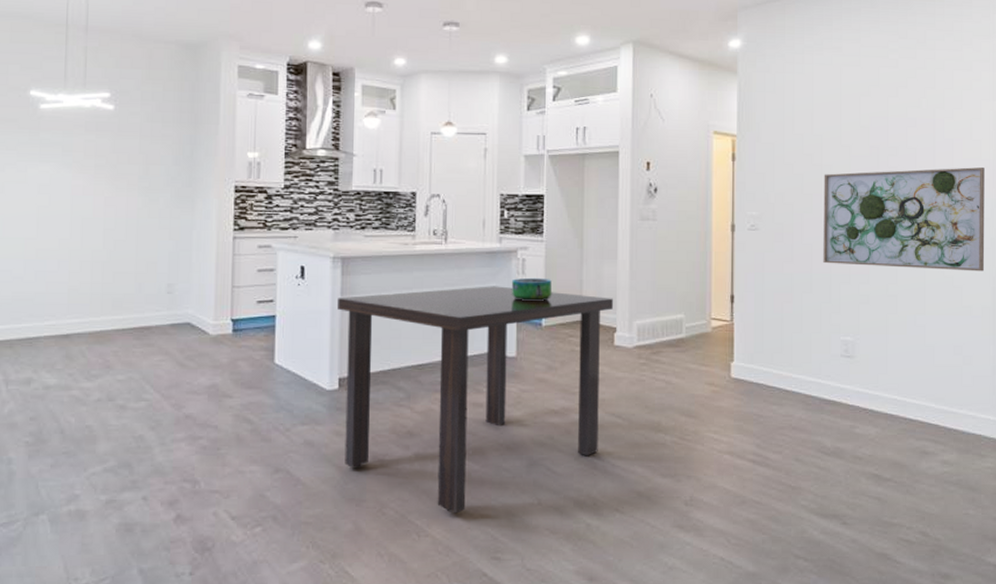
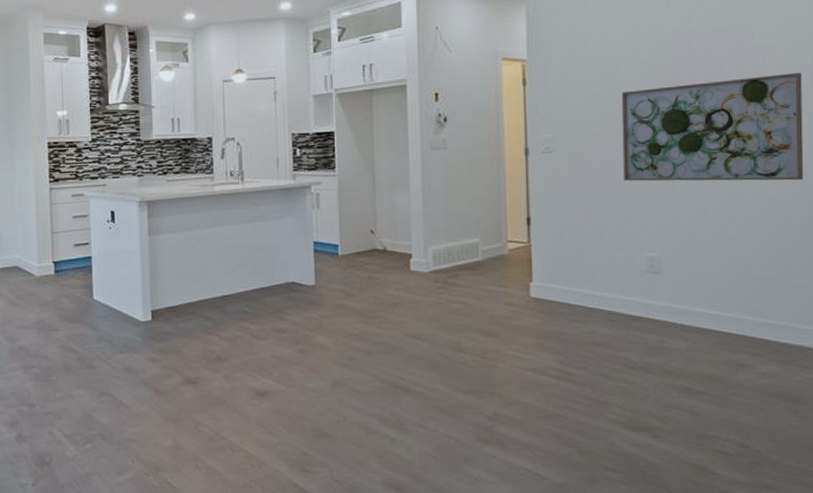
dining table: present [338,286,614,513] -> none [146,220,408,430]
decorative bowl: present [512,277,552,301] -> none [308,210,346,233]

